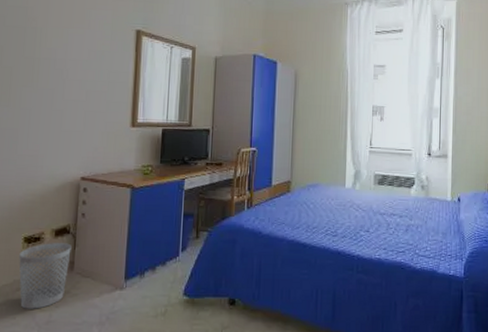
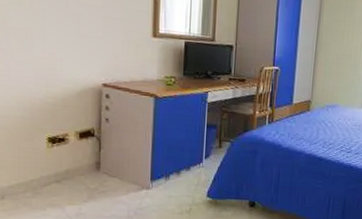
wastebasket: present [19,243,72,309] -> none [44,144,97,203]

